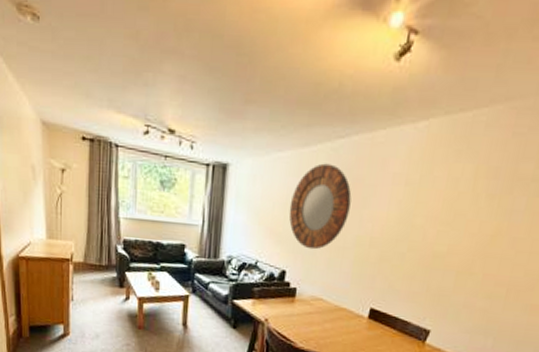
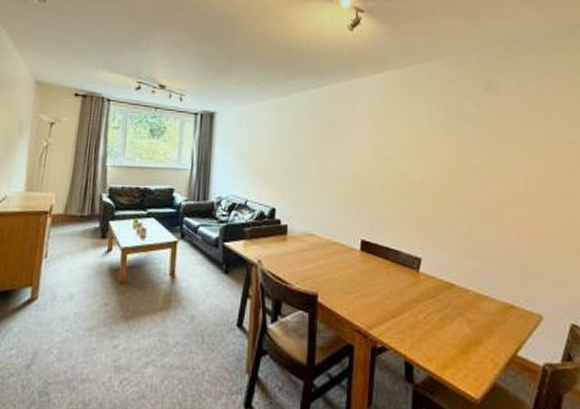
home mirror: present [289,163,352,250] -> none [274,109,329,186]

